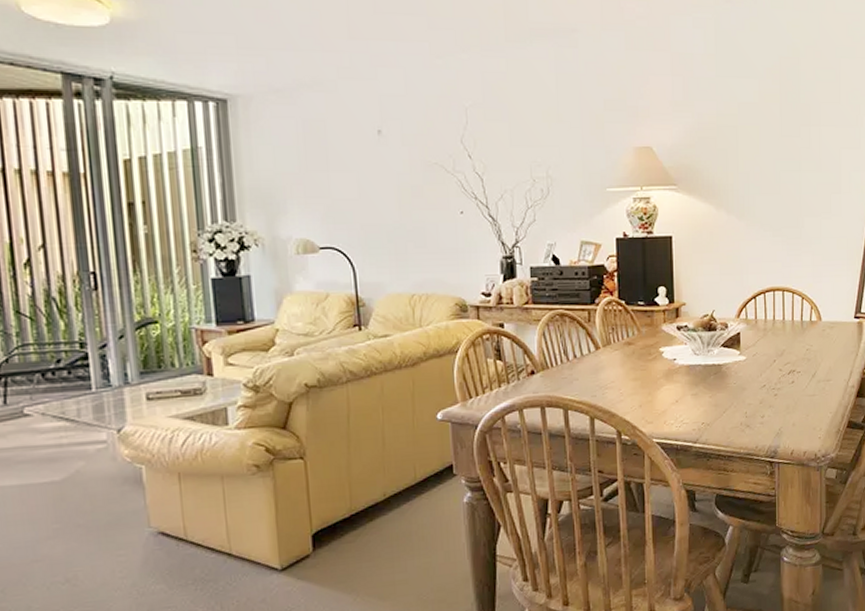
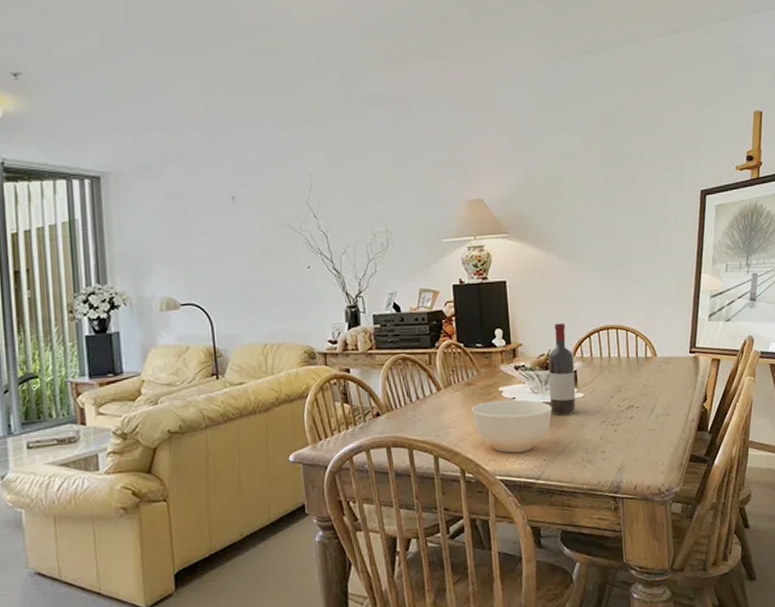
bowl: none [629,360,714,416] -> present [470,399,553,453]
wine bottle: none [711,282,739,379] -> present [547,323,576,416]

